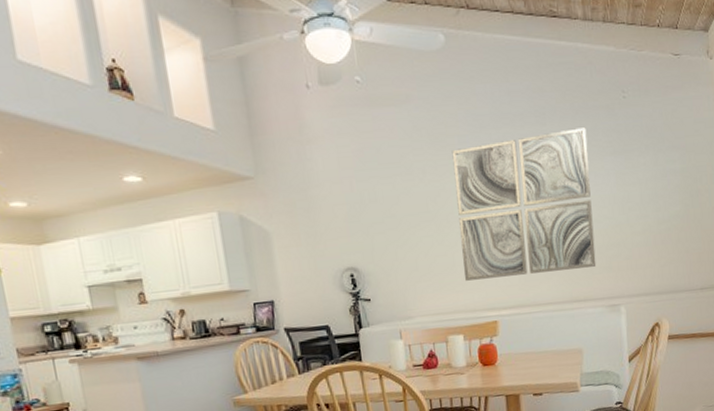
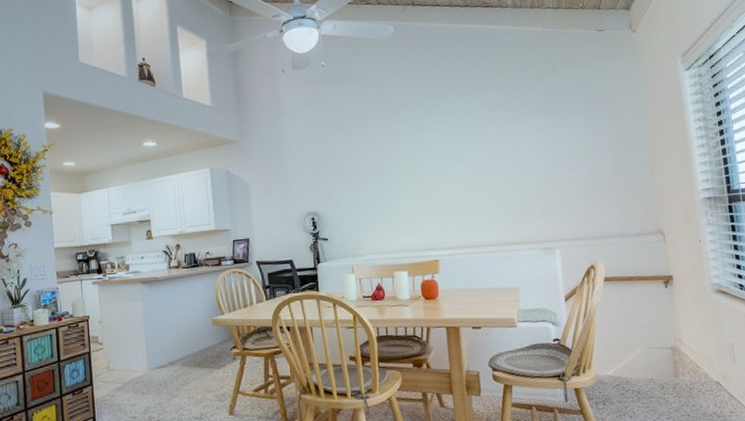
wall art: present [452,127,597,281] -> none [399,94,531,224]

